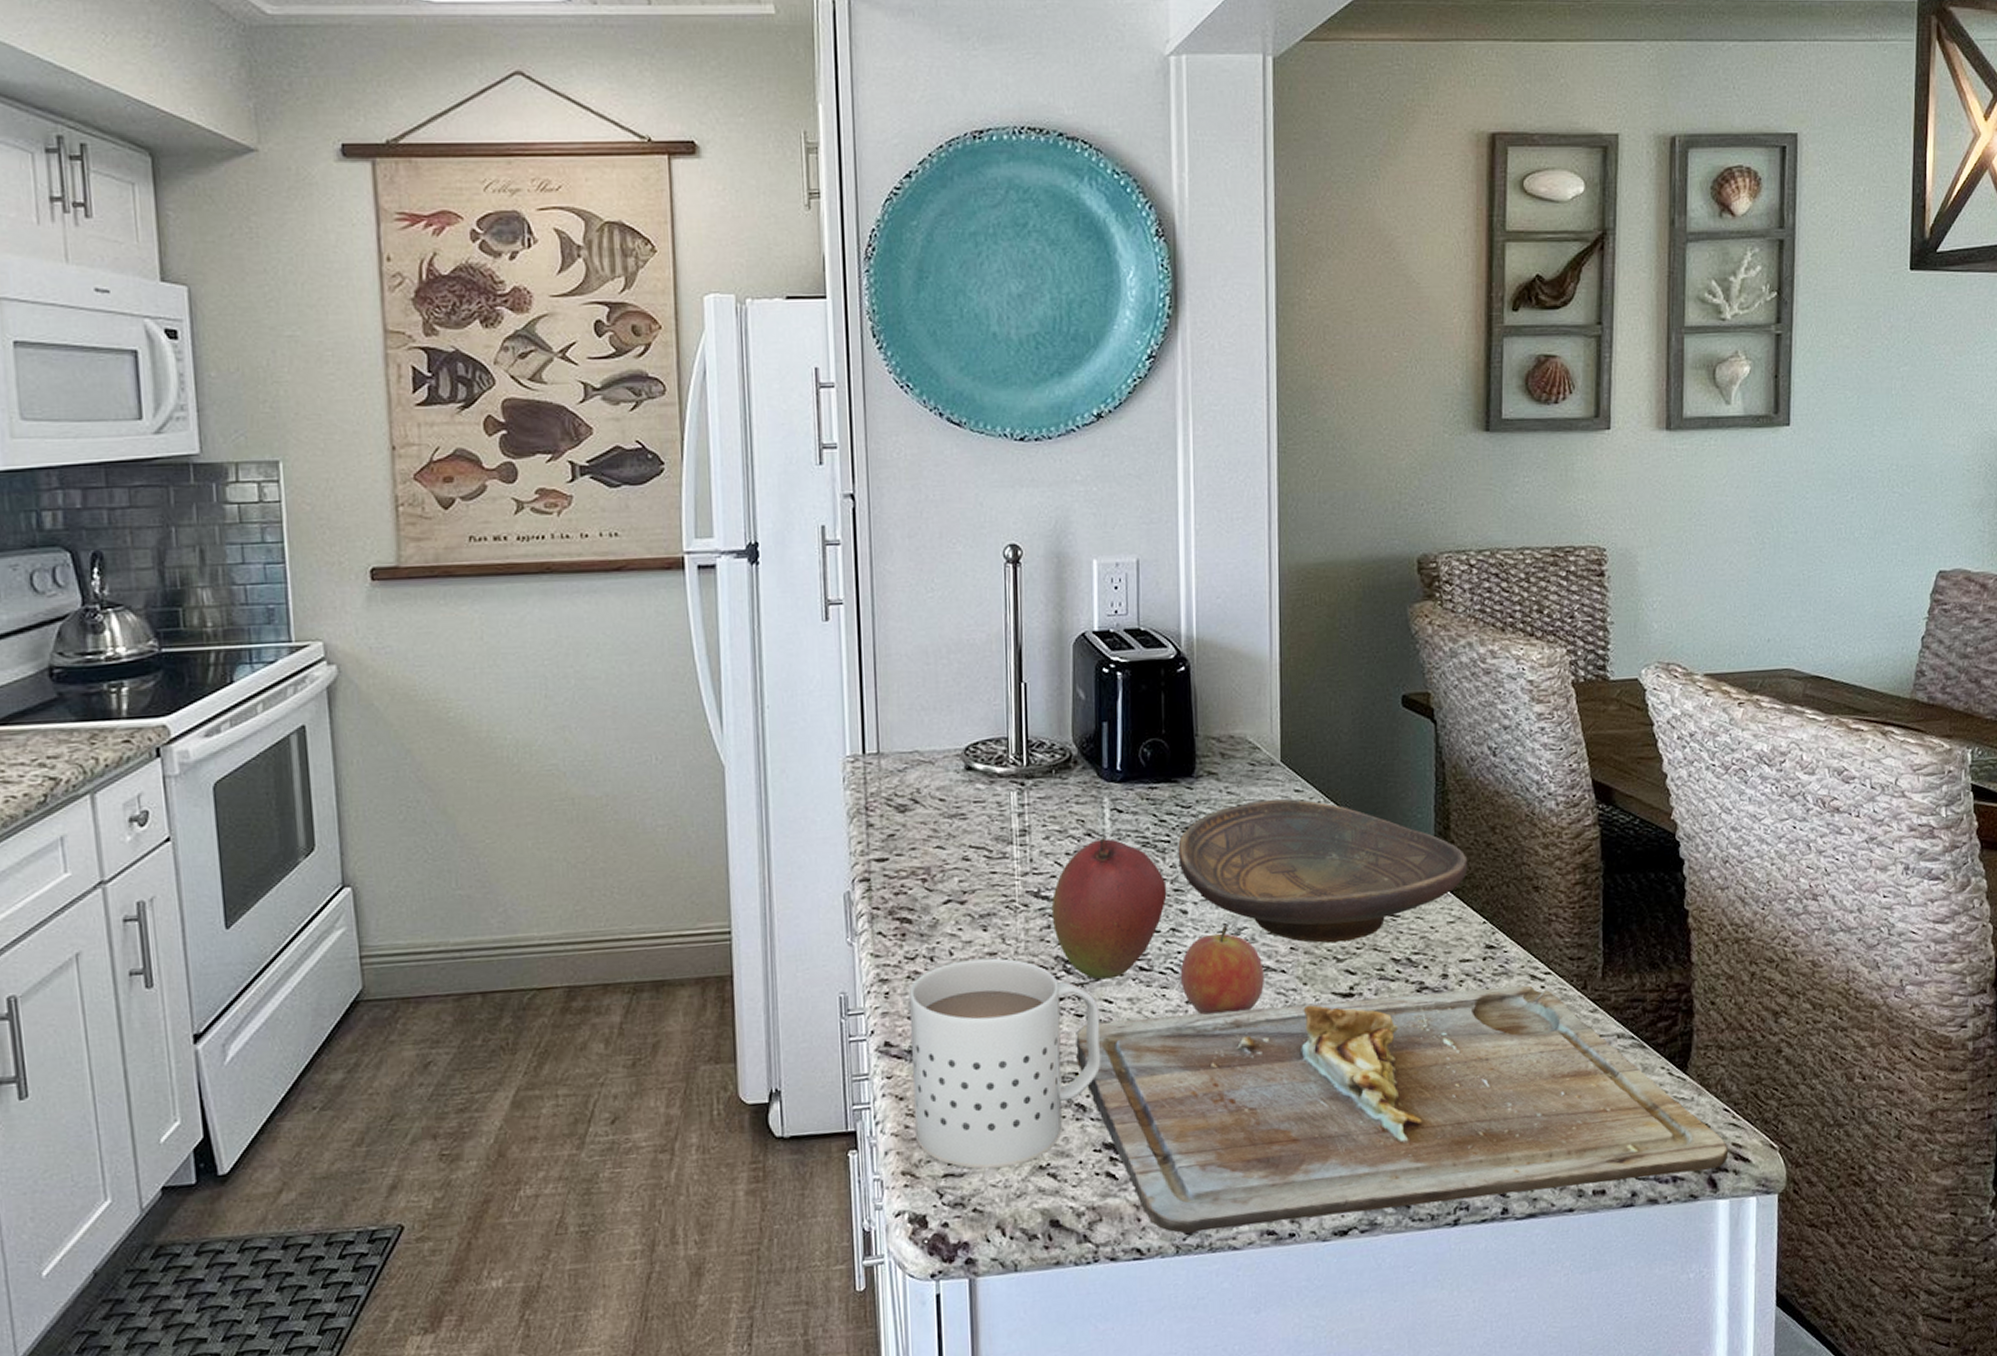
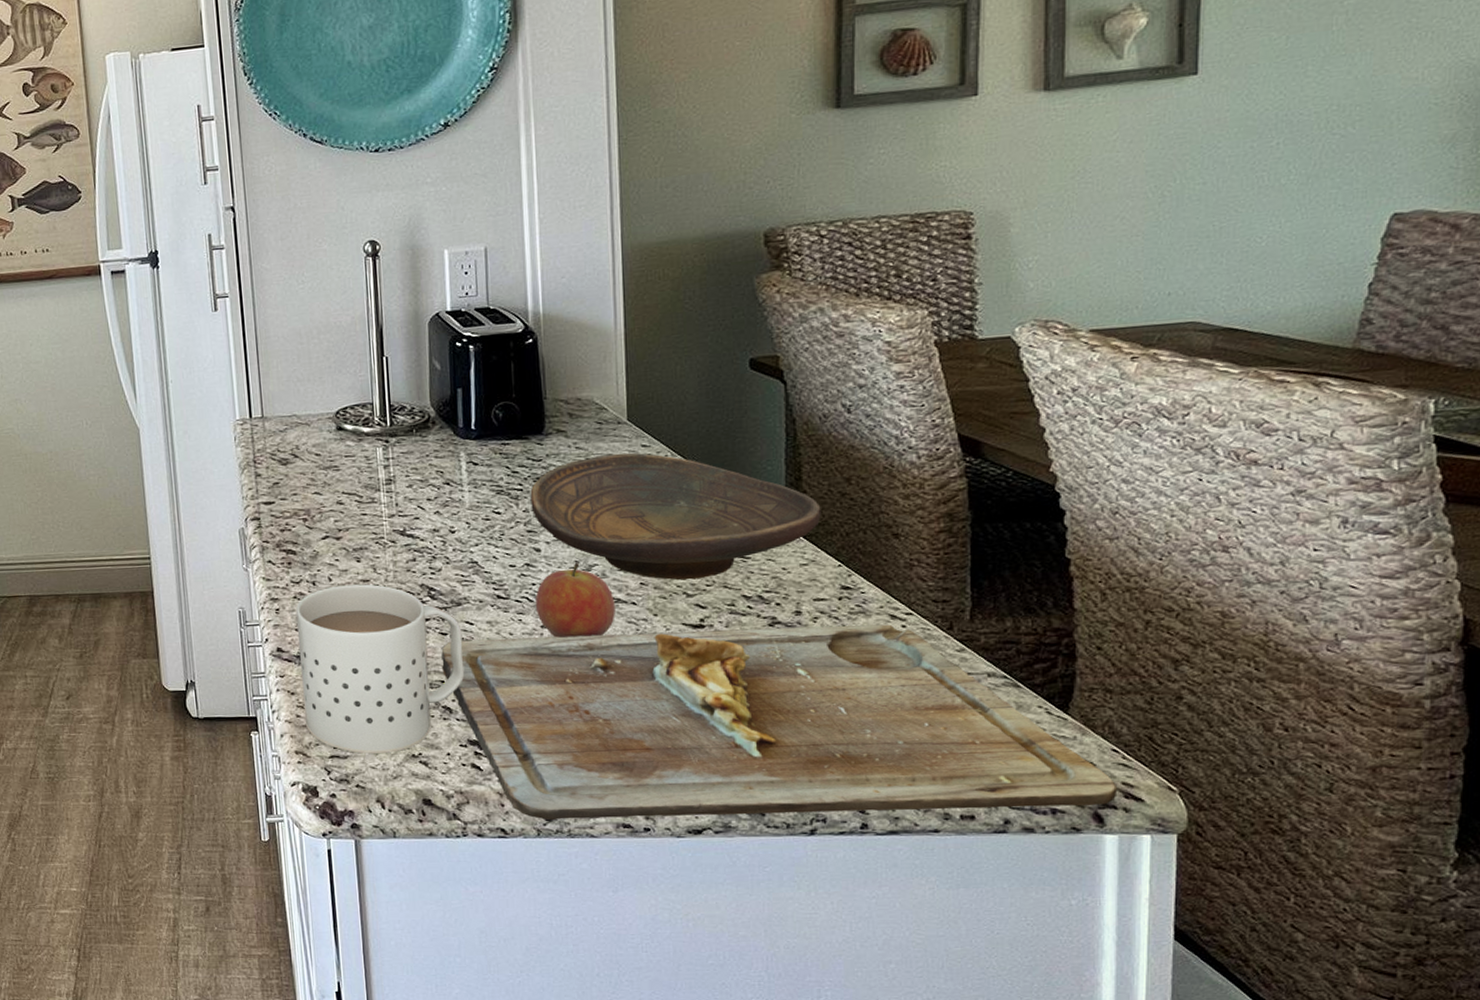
fruit: present [1051,837,1167,980] -> none [416,486,521,605]

